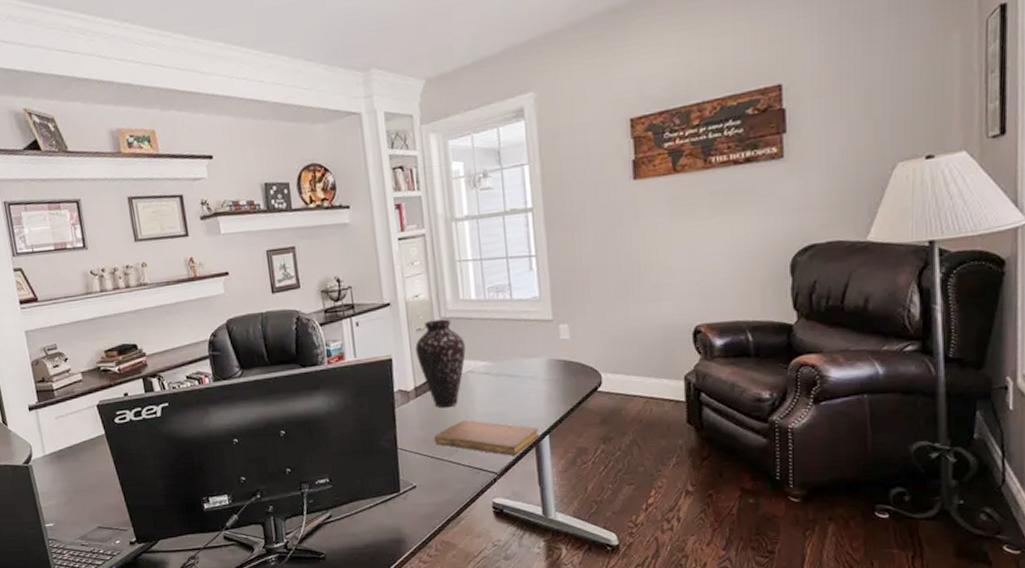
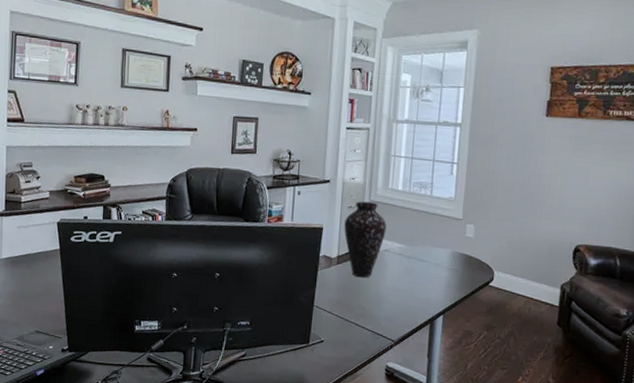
notebook: present [434,419,539,456] -> none [346,290,435,329]

